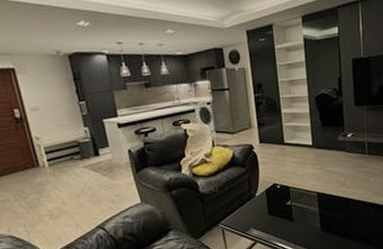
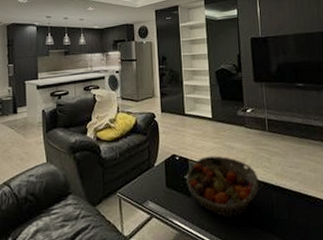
fruit basket: none [287,181,358,236] -> present [185,155,259,218]

